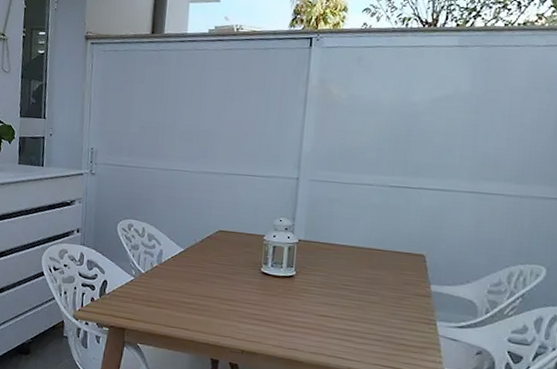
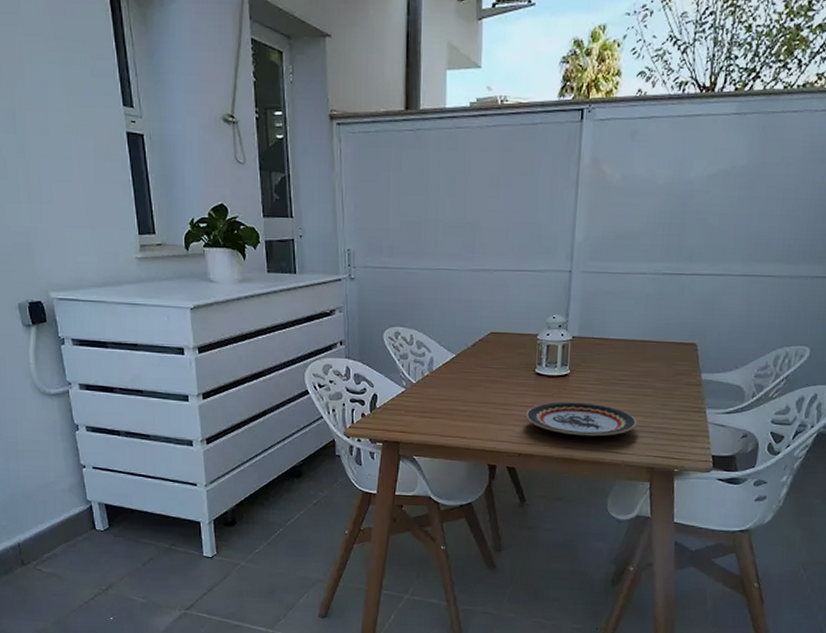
plate: none [250,302,364,341] -> present [526,402,637,437]

